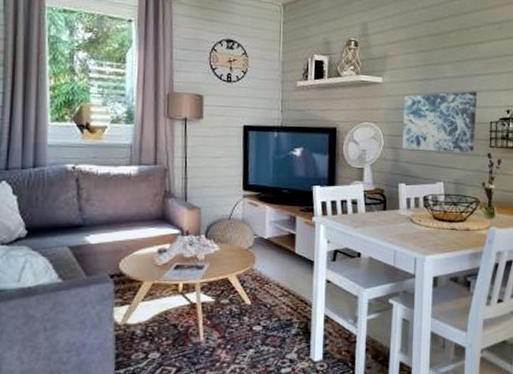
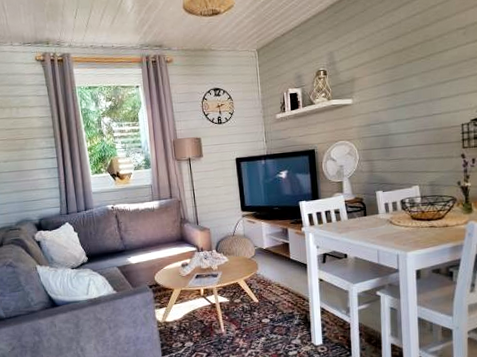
wall art: present [402,91,477,153] -> none [374,98,448,160]

